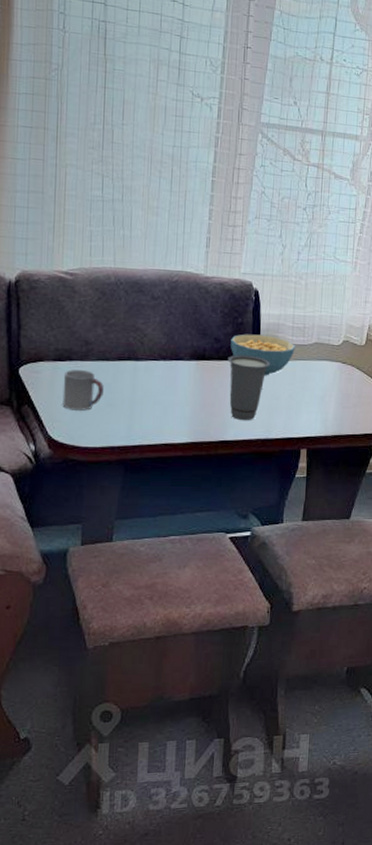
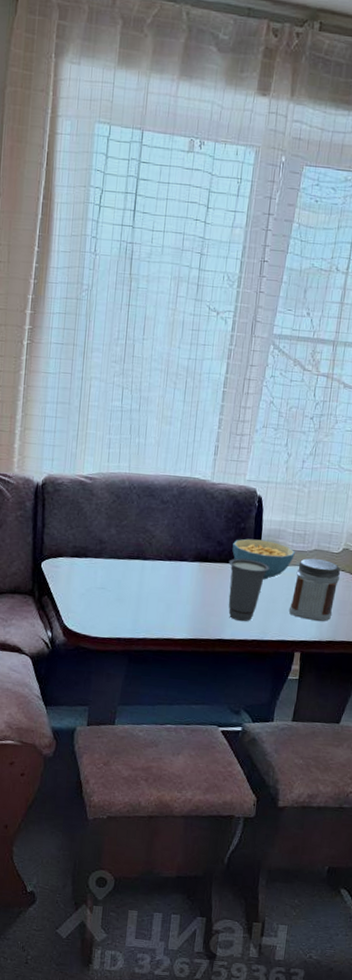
cup: present [62,370,104,411] -> none [77,566,114,604]
jar: none [292,351,342,417] -> present [288,558,340,622]

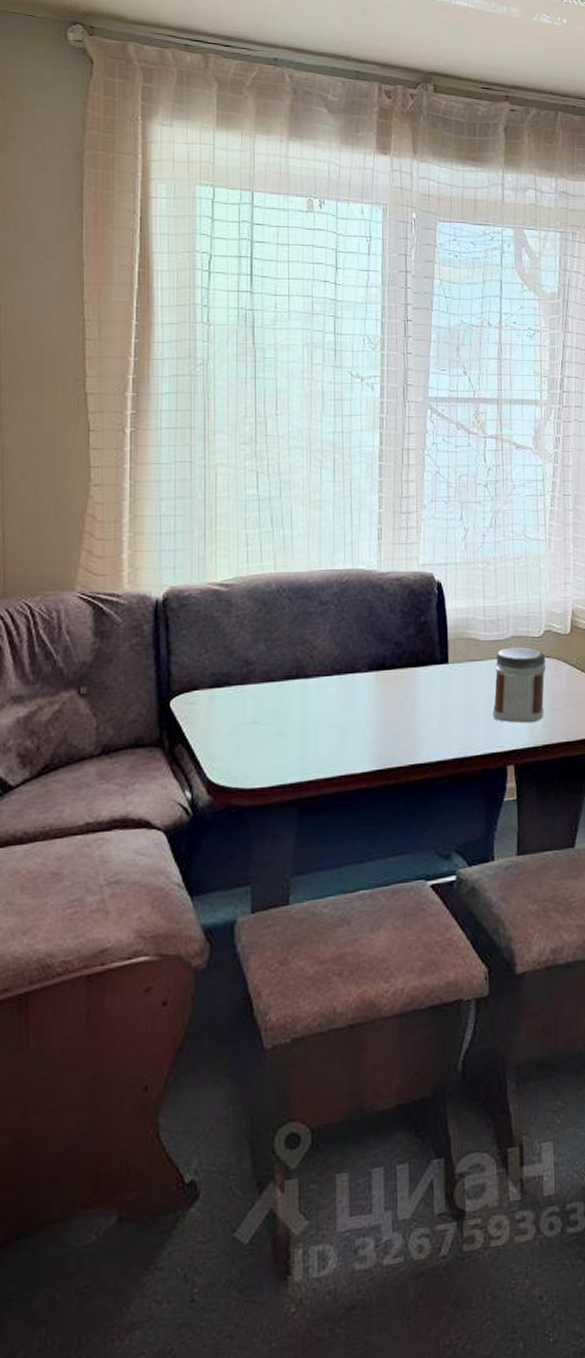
cup: present [228,558,270,622] -> none [412,658,463,738]
cereal bowl: present [232,538,295,580] -> none [414,633,490,682]

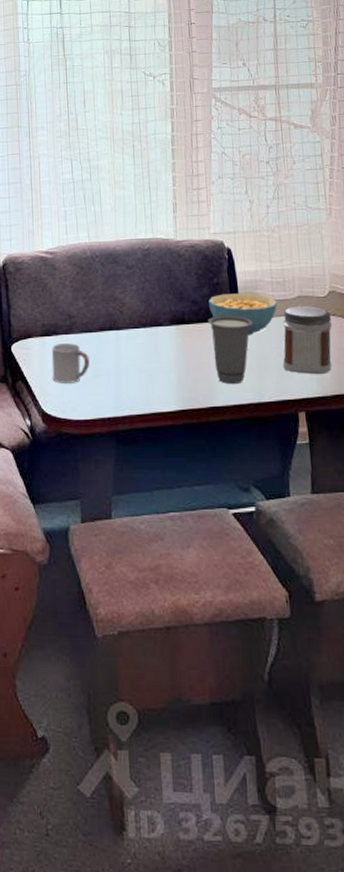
cup: none [222,695,270,745] -> present [51,343,90,383]
cup: none [412,658,463,738] -> present [207,315,254,385]
cereal bowl: none [414,633,490,682] -> present [209,293,278,336]

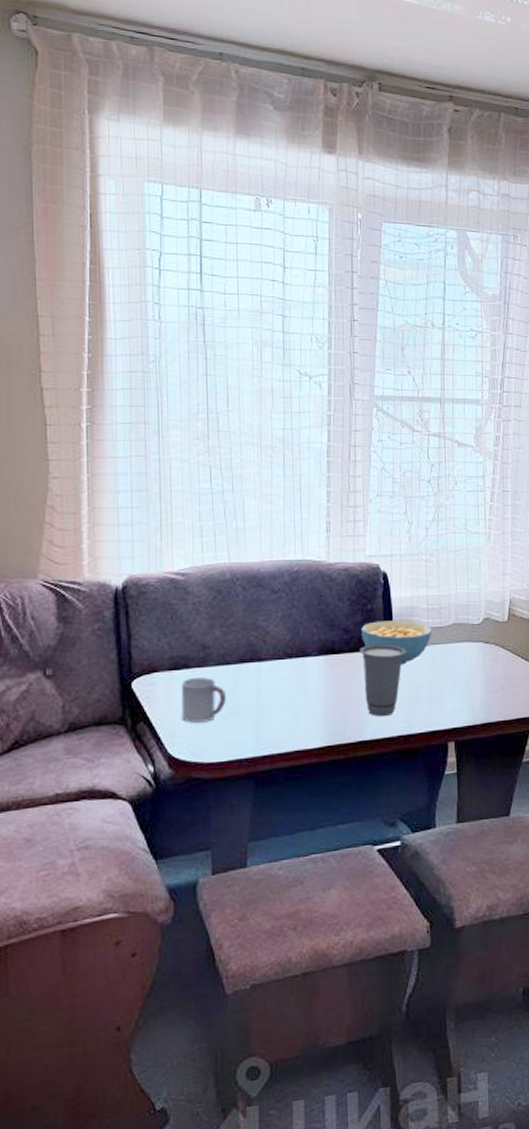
jar: present [282,305,332,375] -> none [434,633,484,704]

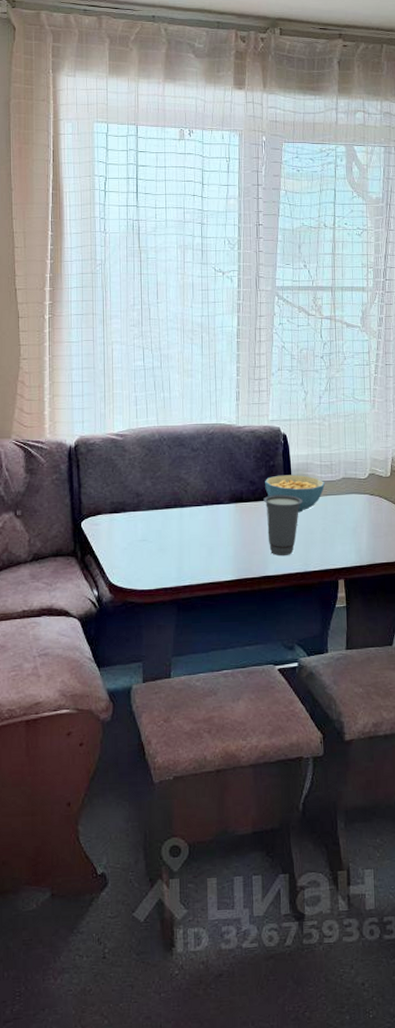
cup: present [181,677,226,723] -> none [119,520,155,557]

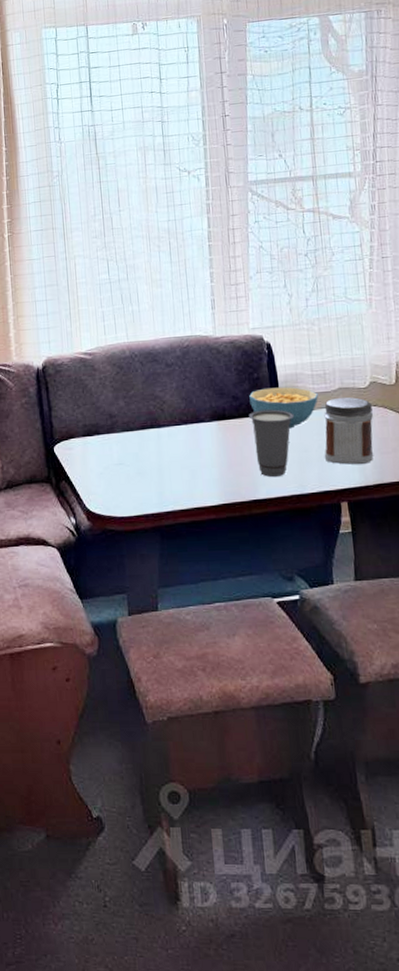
jar: none [326,486,370,547] -> present [324,397,374,465]

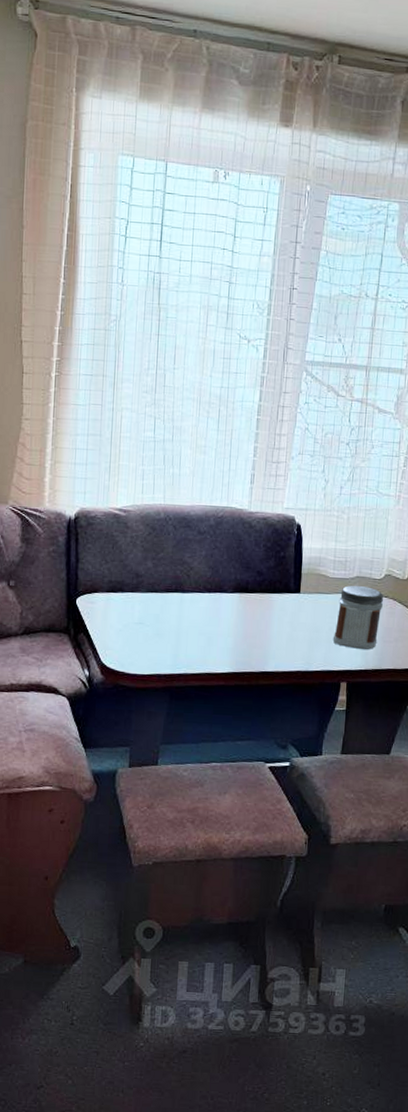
cup: present [248,409,295,478] -> none [269,588,312,653]
cereal bowl: present [249,387,318,429] -> none [273,567,337,609]

